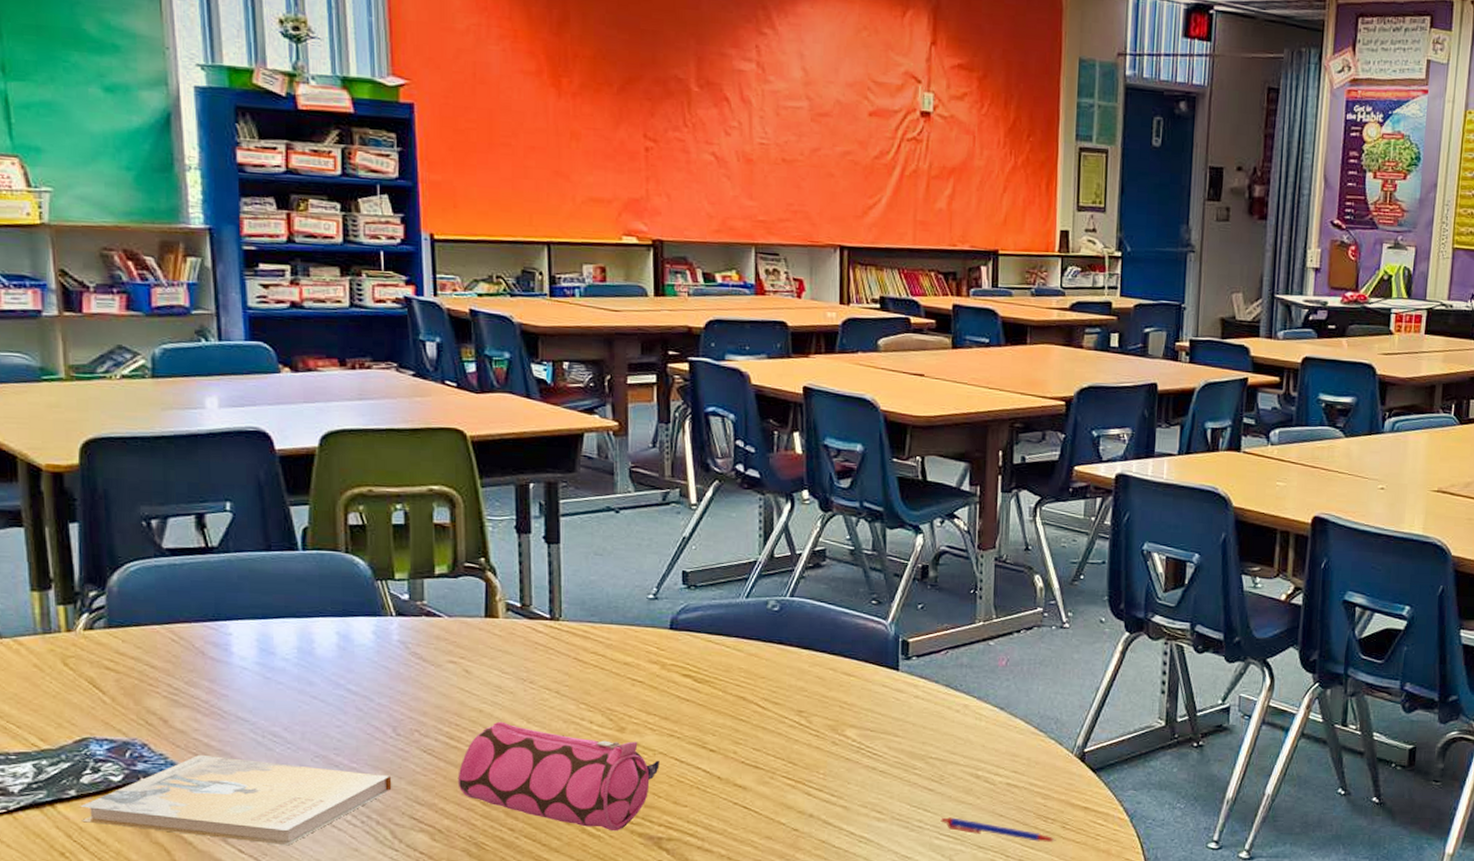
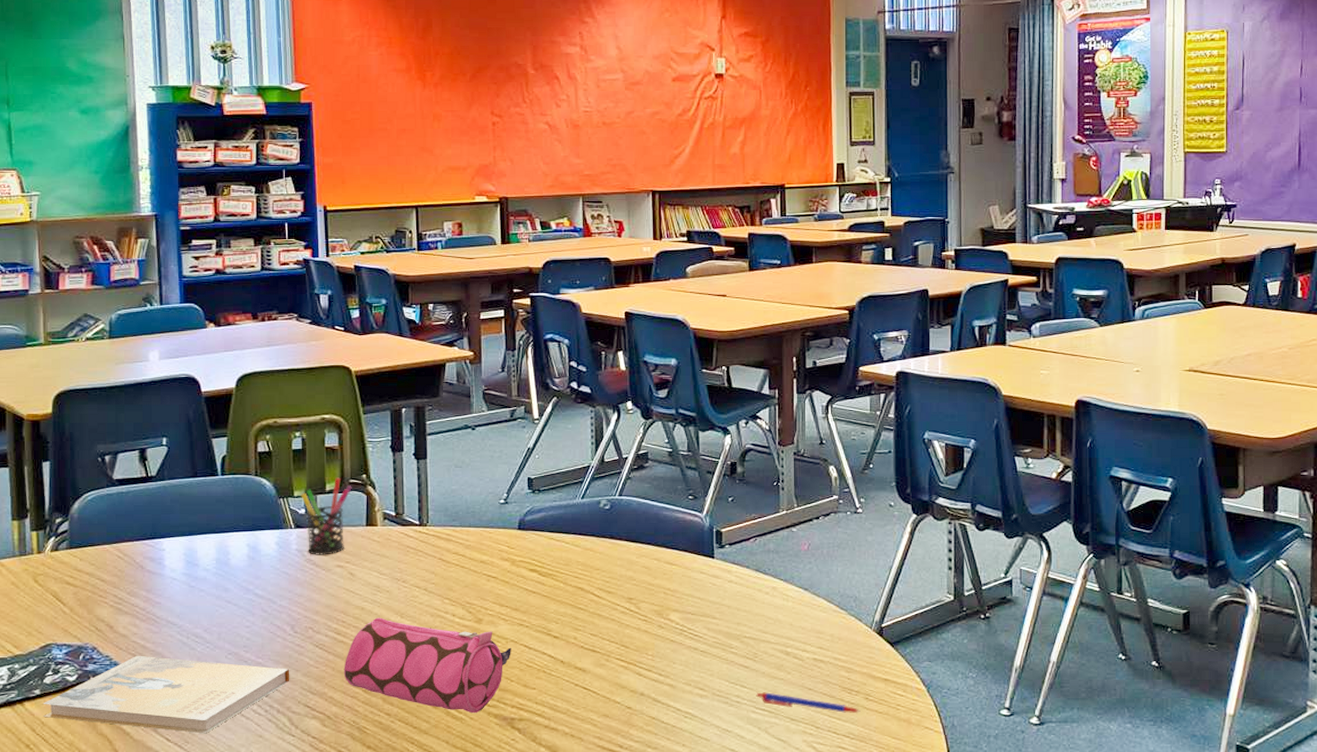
pen holder: none [403,559,467,649] -> present [301,477,352,555]

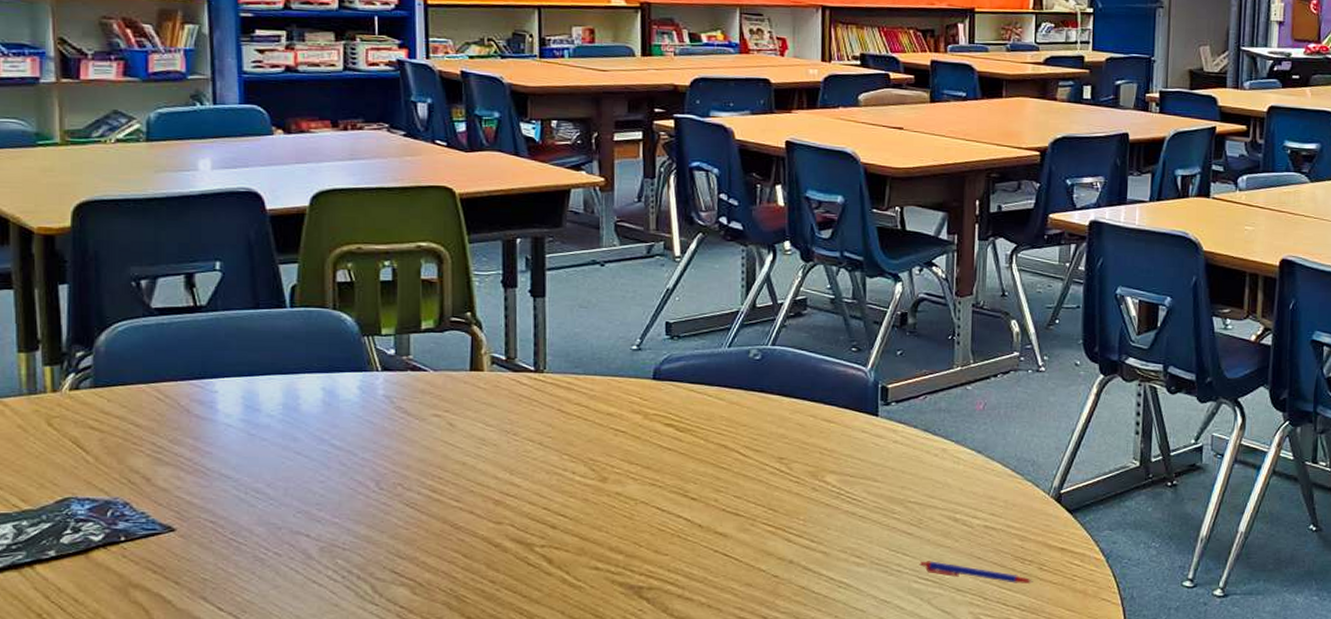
book: present [43,655,290,734] -> none [59,512,374,603]
pen holder: present [301,477,352,555] -> none [390,314,453,403]
pencil case: present [344,617,511,714] -> none [439,474,641,582]

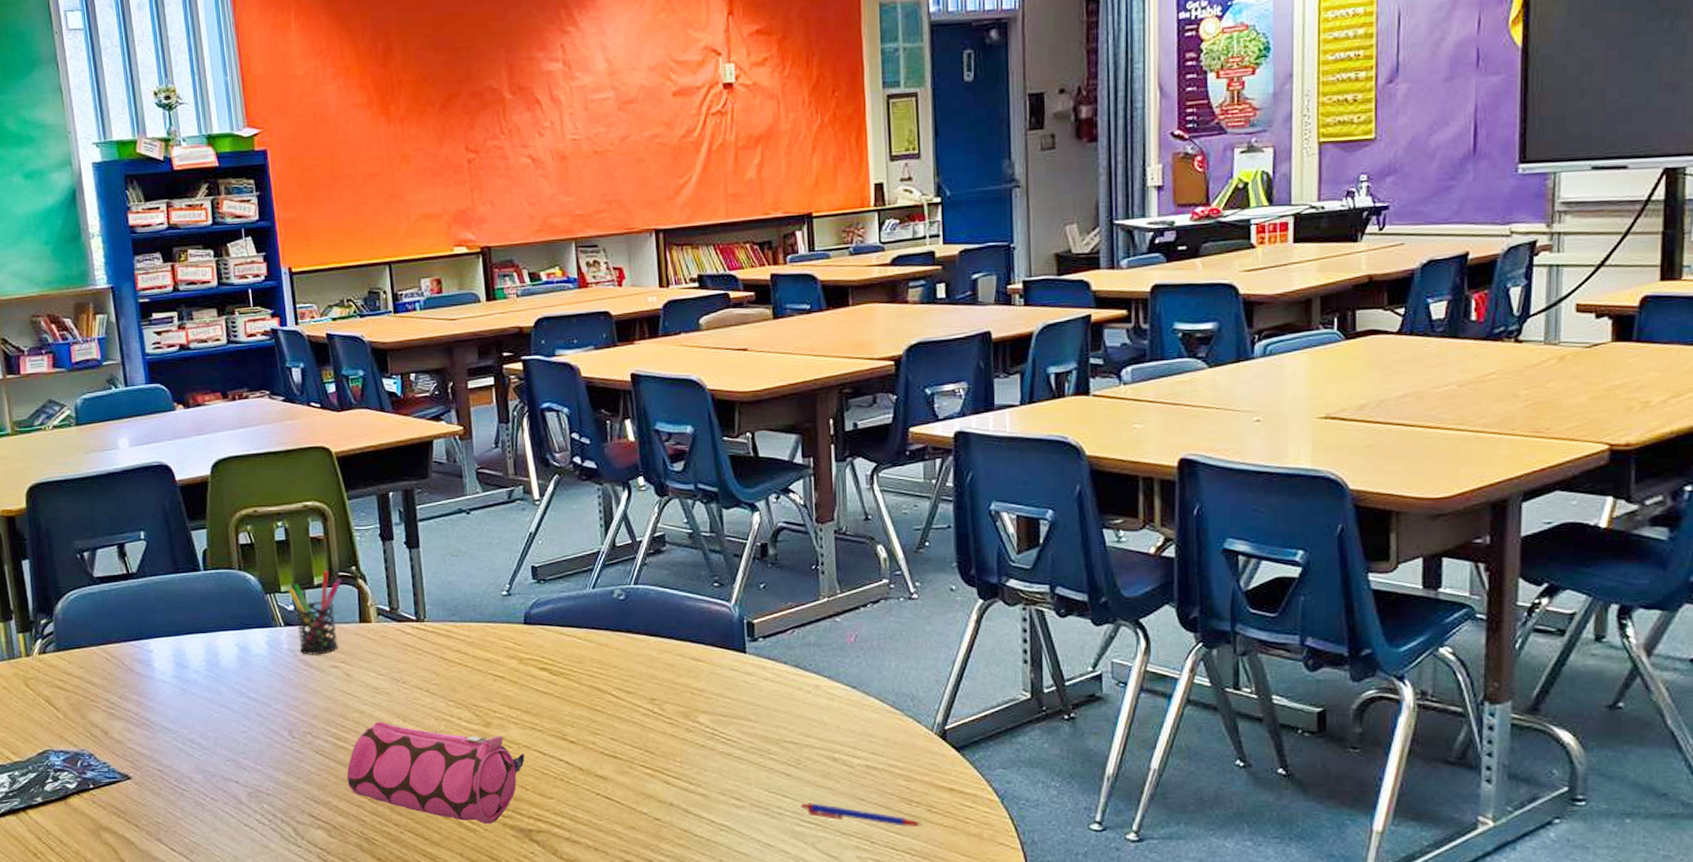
pen holder: none [390,314,453,403] -> present [288,570,342,655]
pencil case: none [439,474,641,582] -> present [346,721,525,825]

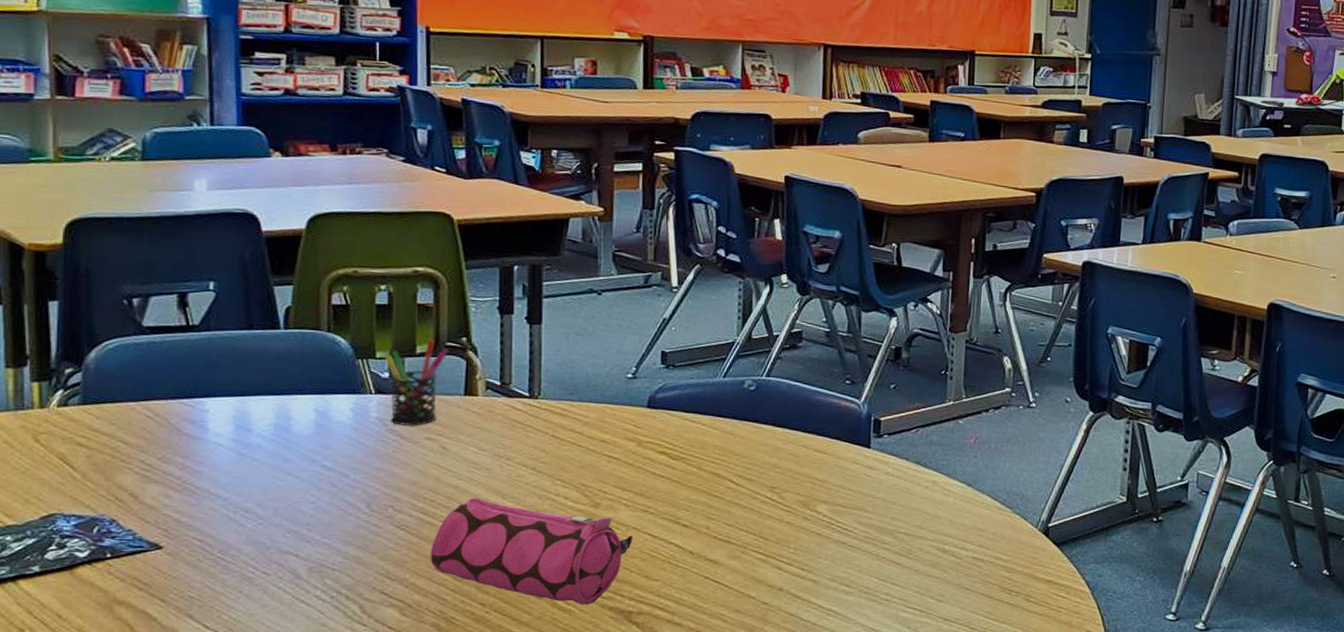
pen: present [800,803,923,827] -> none [907,590,1020,614]

